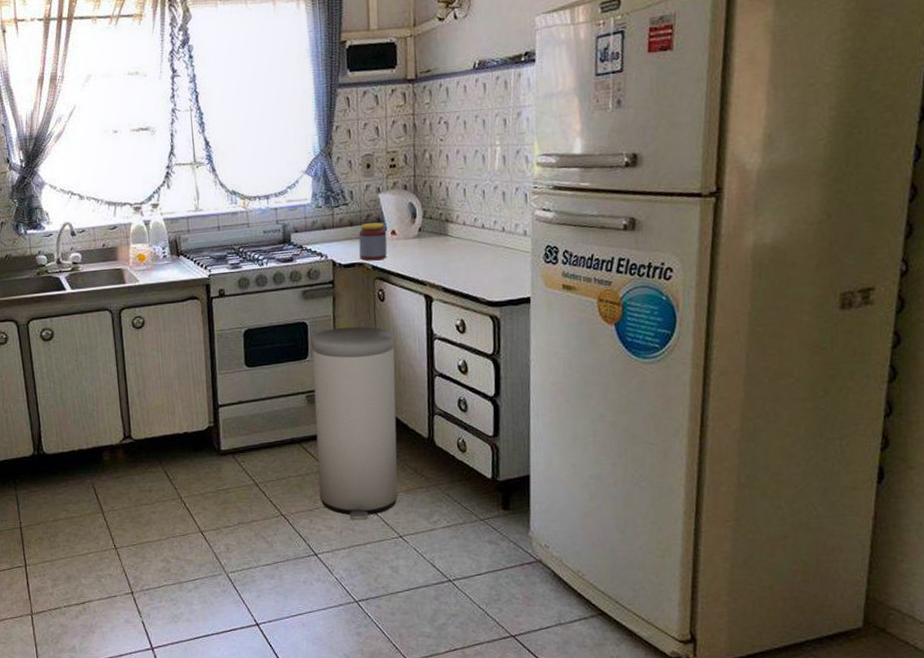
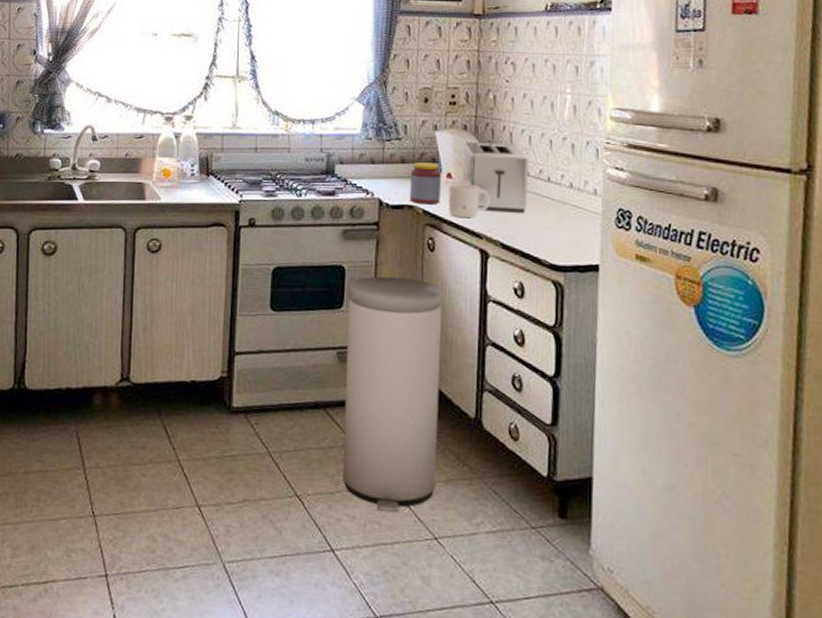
mug: none [394,238,431,270] -> present [449,184,490,219]
toaster: none [405,197,465,261] -> present [462,142,529,214]

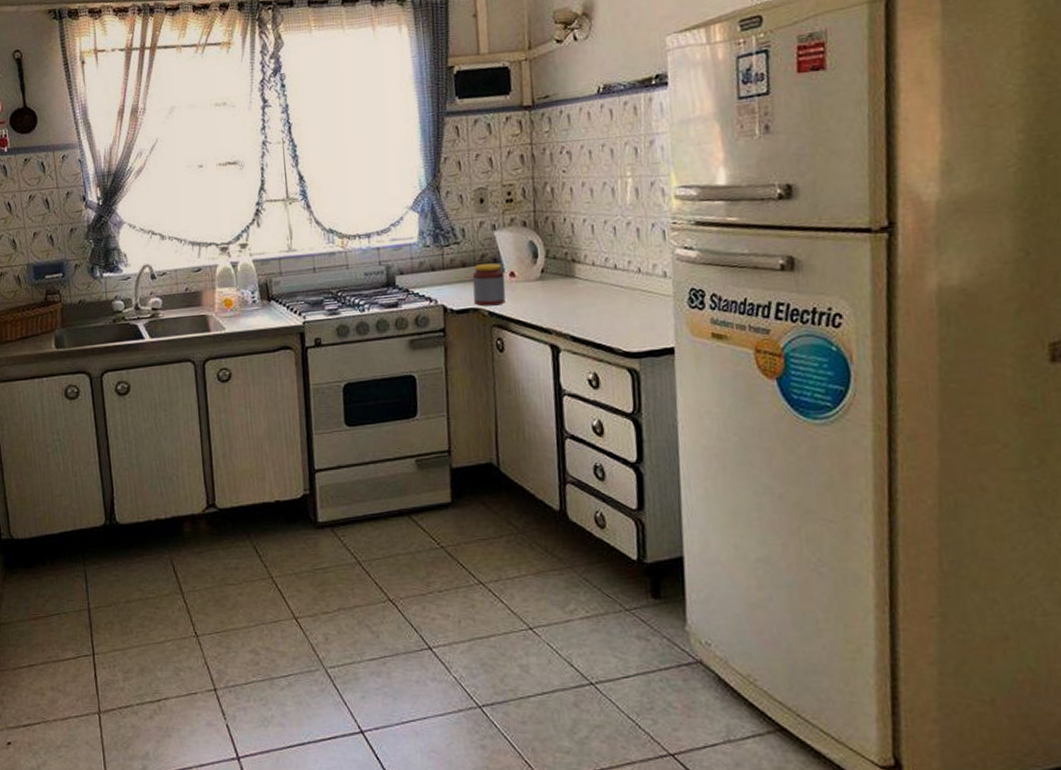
pedal bin: present [342,276,442,513] -> none [421,380,526,608]
mug: present [449,184,490,219] -> none [513,280,557,316]
toaster: present [462,142,529,214] -> none [525,235,595,307]

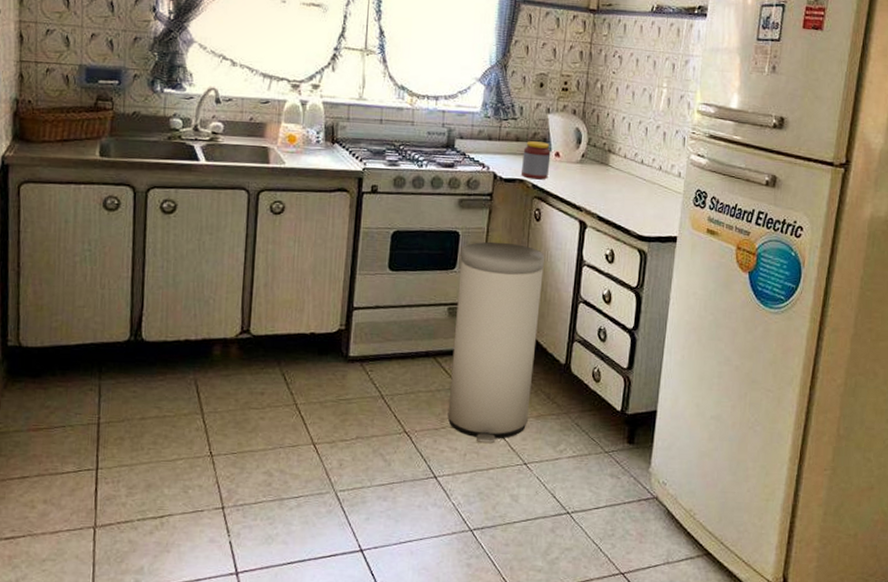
pedal bin: none [421,380,526,608] -> present [447,241,544,444]

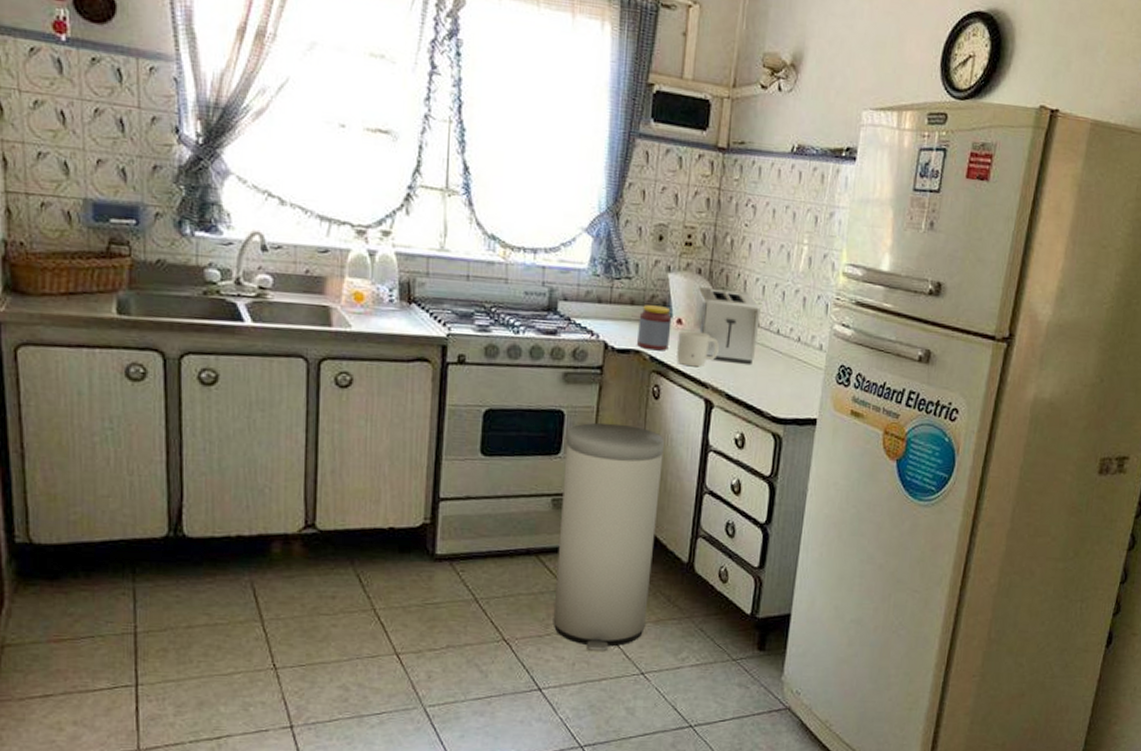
mug: none [555,162,591,193] -> present [677,330,719,368]
toaster: none [568,125,627,191] -> present [692,287,761,366]

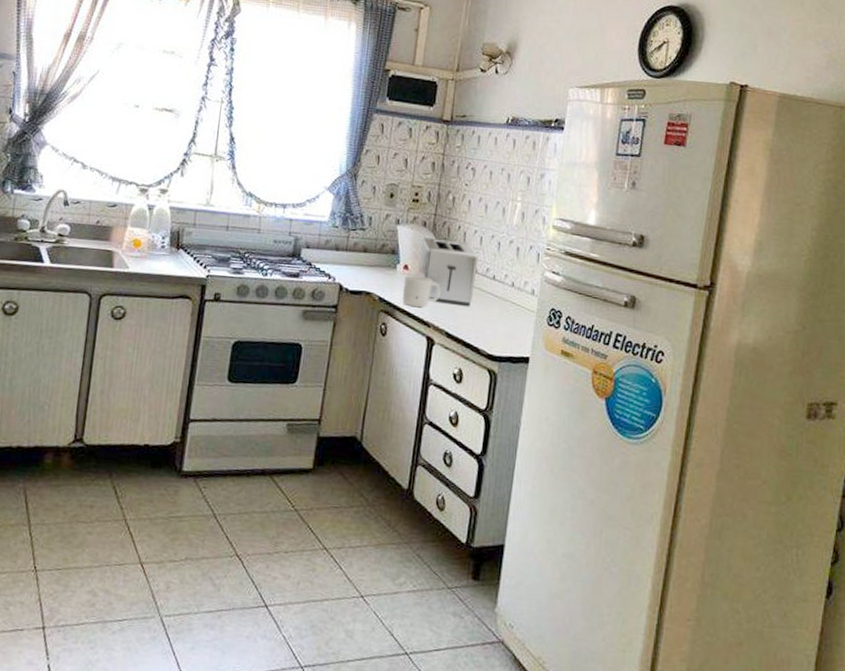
pedal bin: present [553,422,664,652] -> none [281,355,389,573]
jar: present [636,305,672,351] -> none [367,252,399,293]

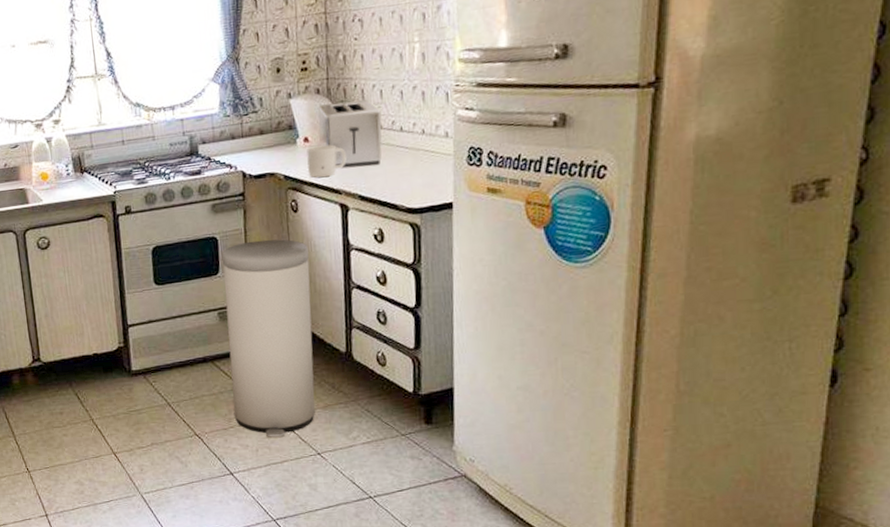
pedal bin: none [281,355,389,573] -> present [222,239,315,439]

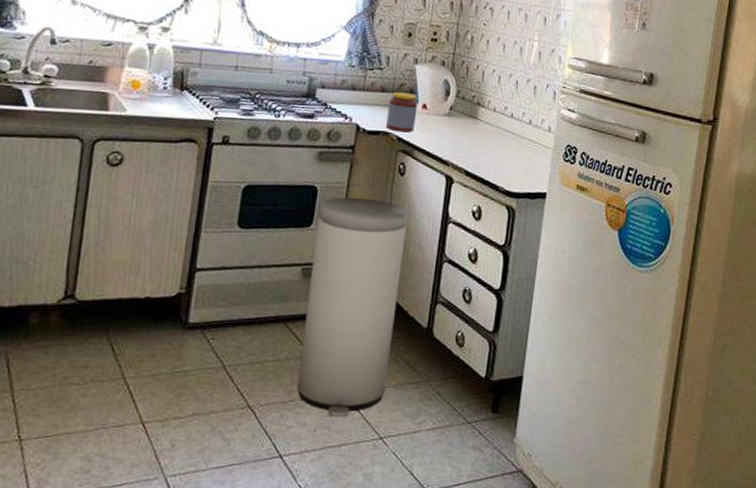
jar: none [269,129,300,171] -> present [385,92,418,133]
mug: present [307,144,347,178] -> none [421,114,459,147]
toaster: present [318,100,382,169] -> none [435,77,497,145]

